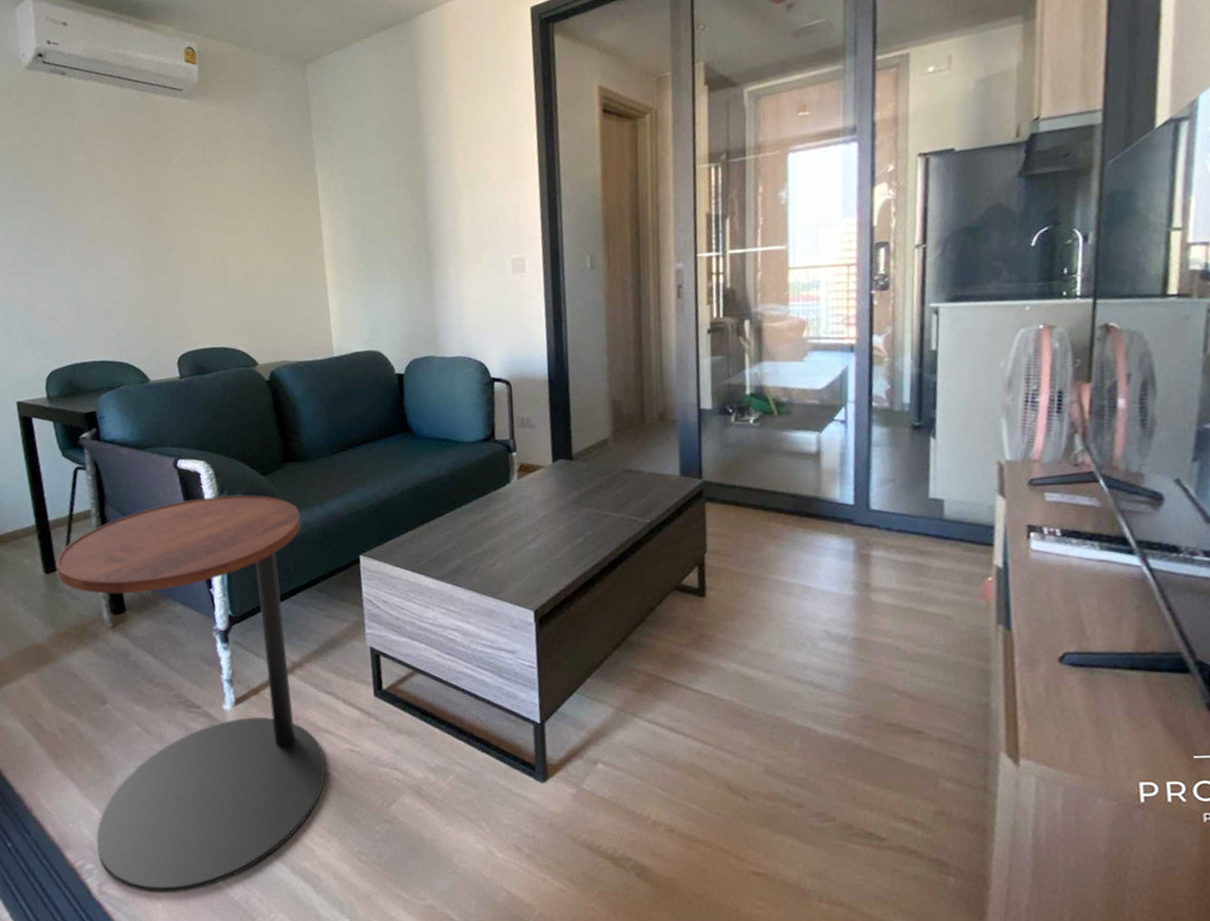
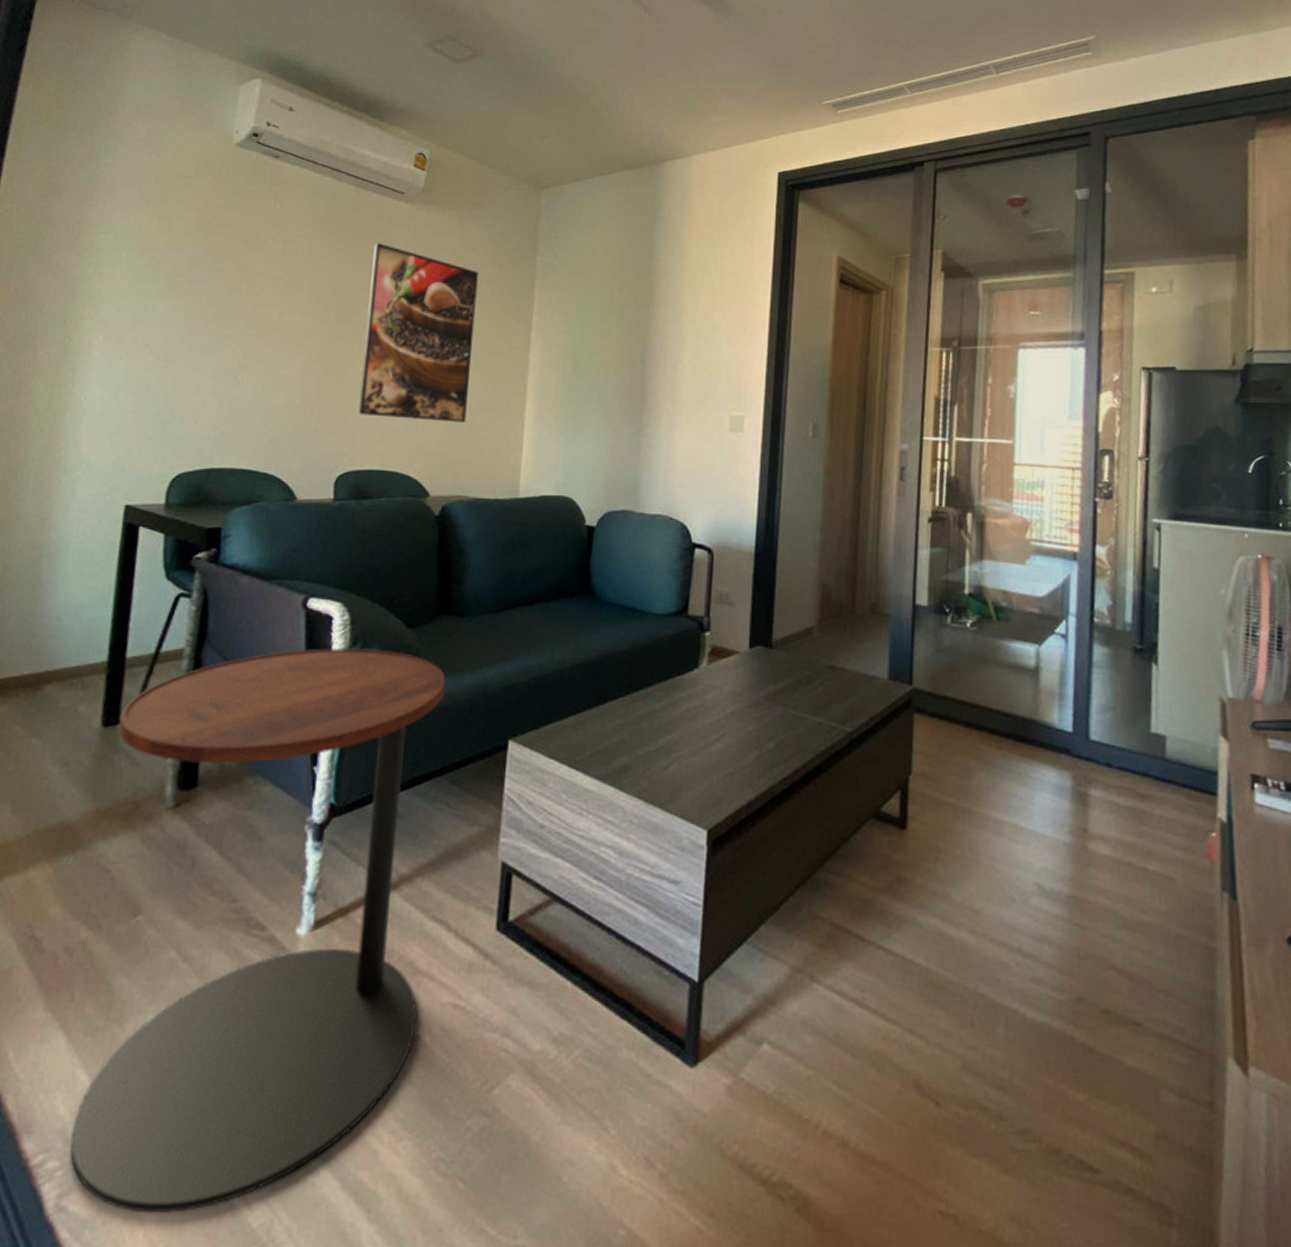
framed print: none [166,142,277,302] -> present [358,243,478,423]

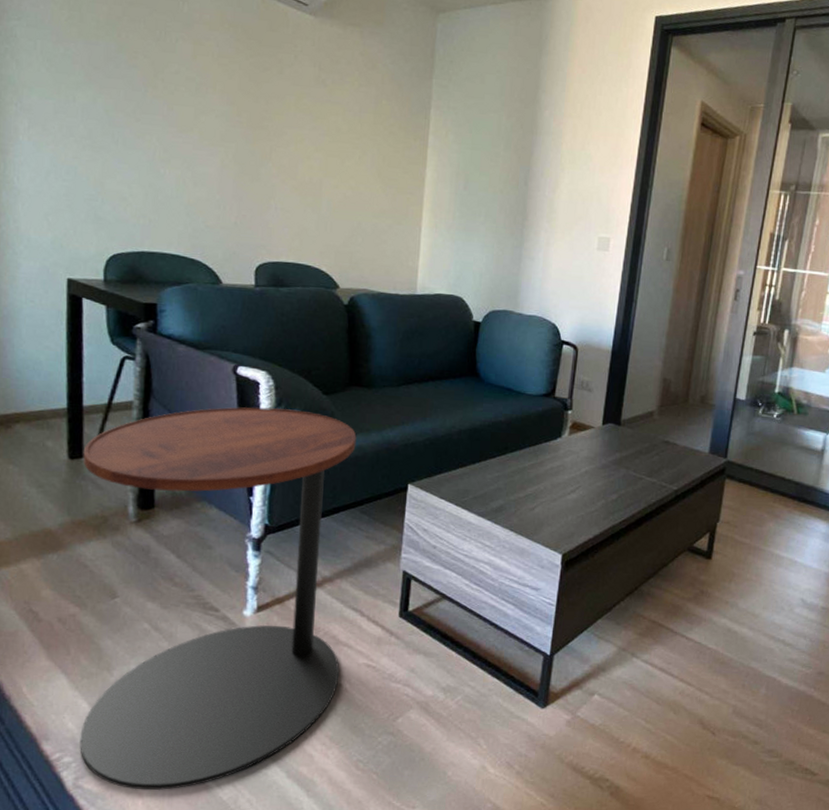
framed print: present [358,243,478,423] -> none [273,52,379,227]

